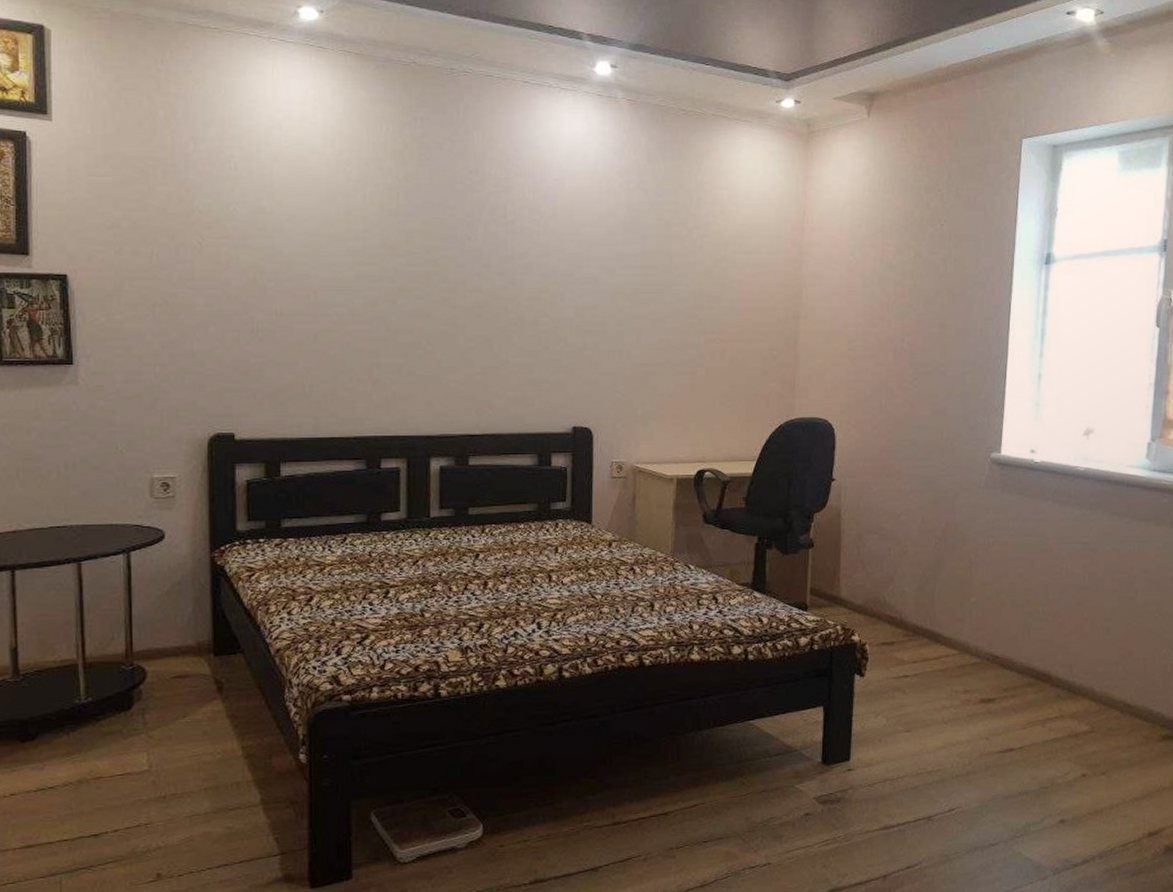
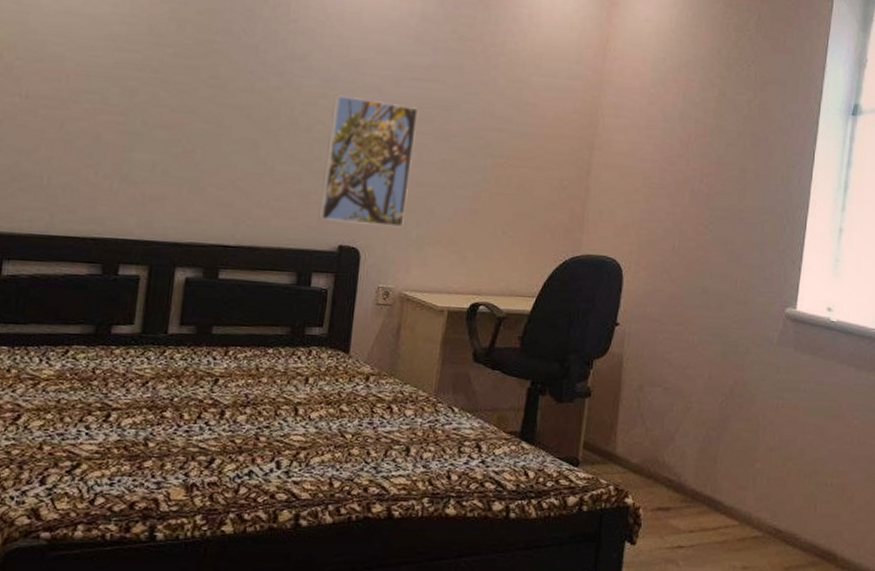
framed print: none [551,288,634,407] -> present [318,94,419,228]

